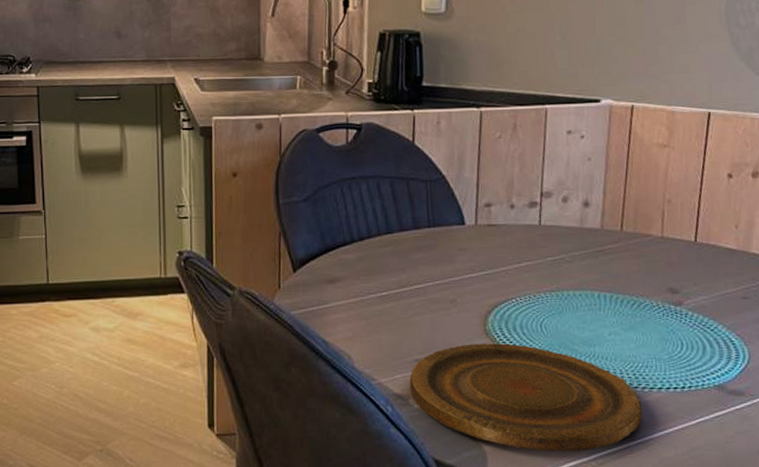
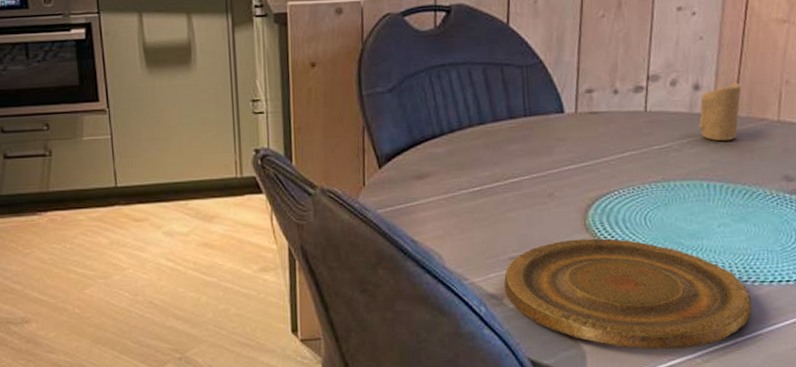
candle: none [589,201,627,254] -> present [699,83,741,141]

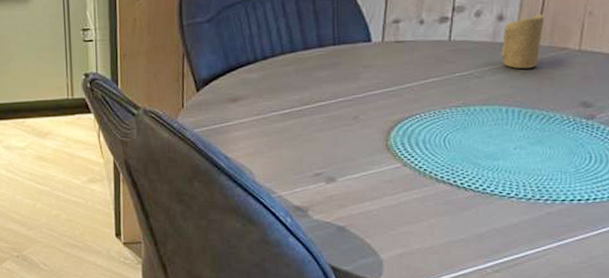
plate: present [504,238,752,349] -> none [309,158,543,259]

